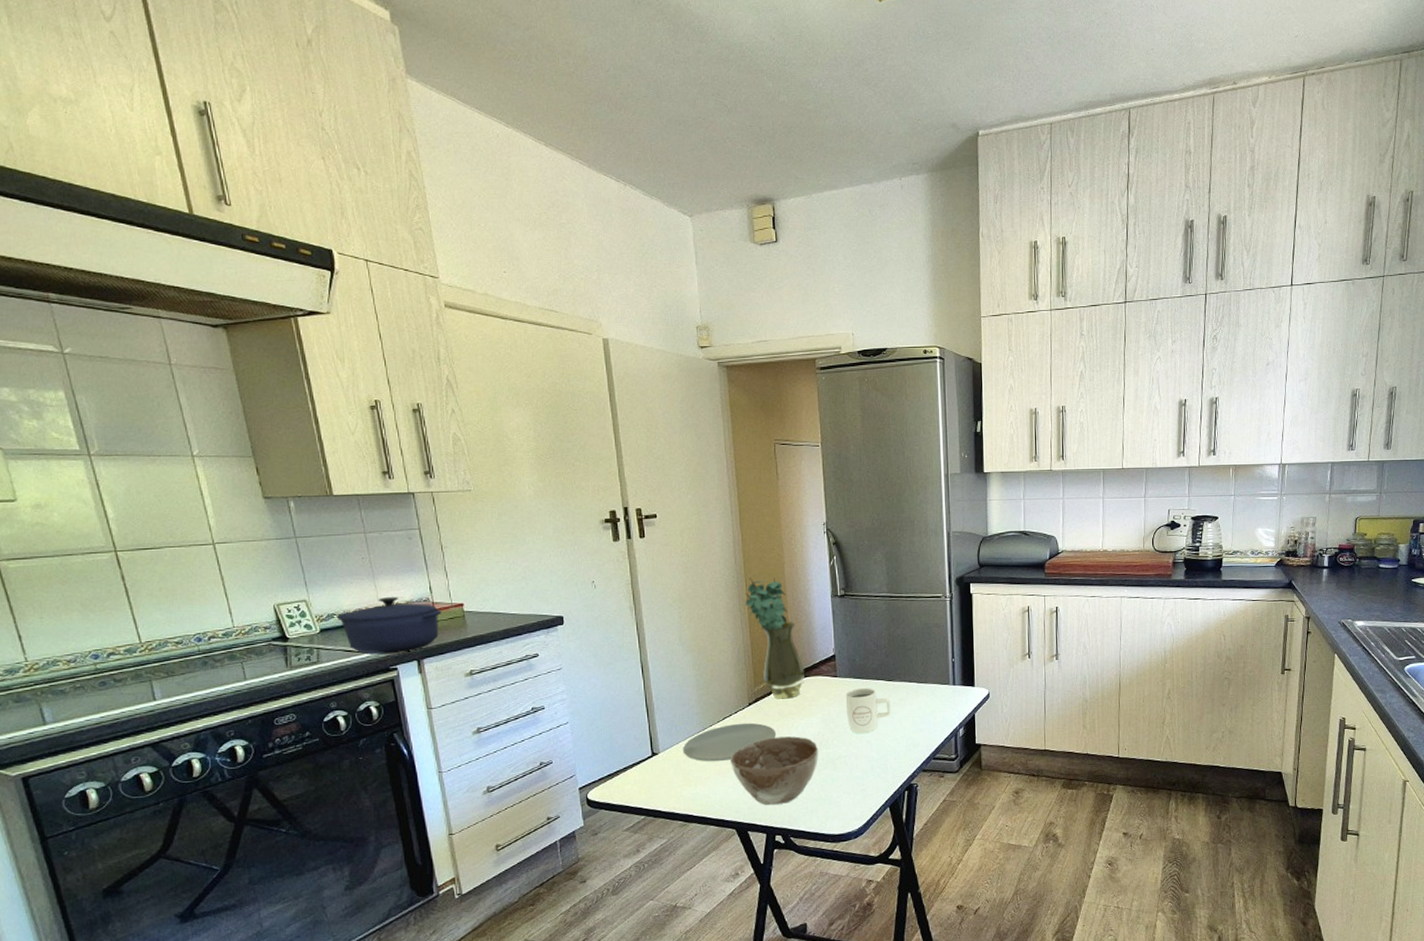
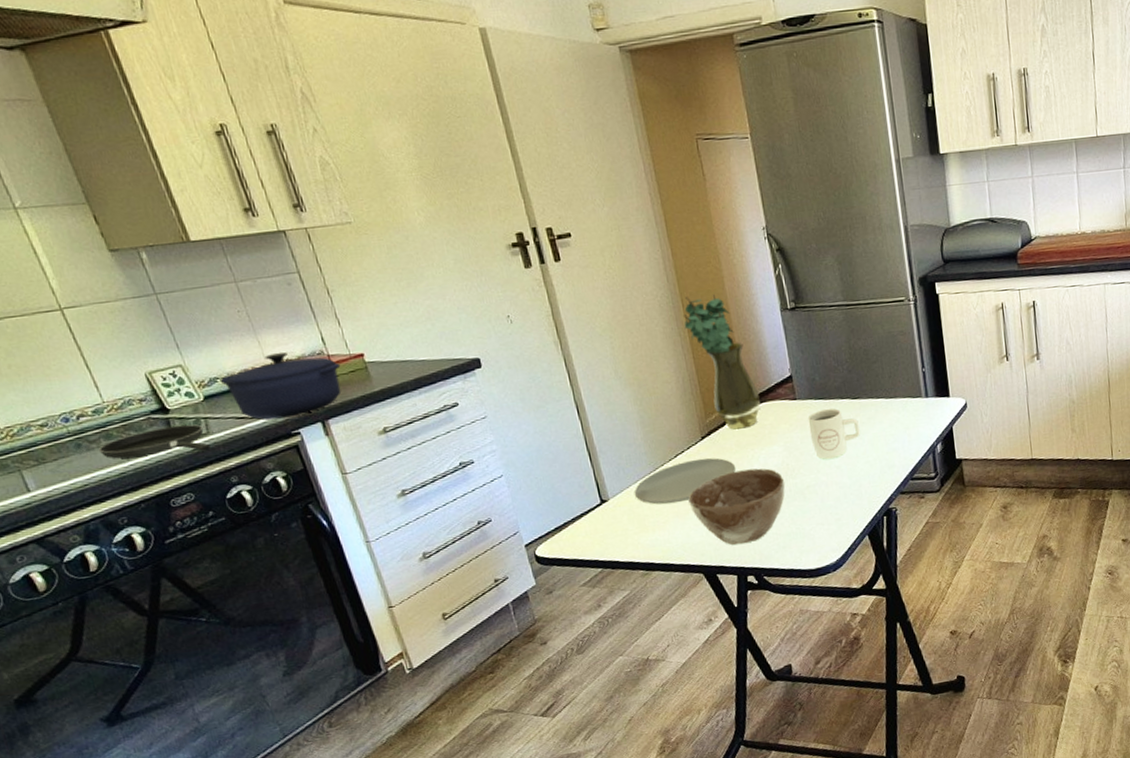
frying pan: none [221,652,318,678] -> present [98,424,211,459]

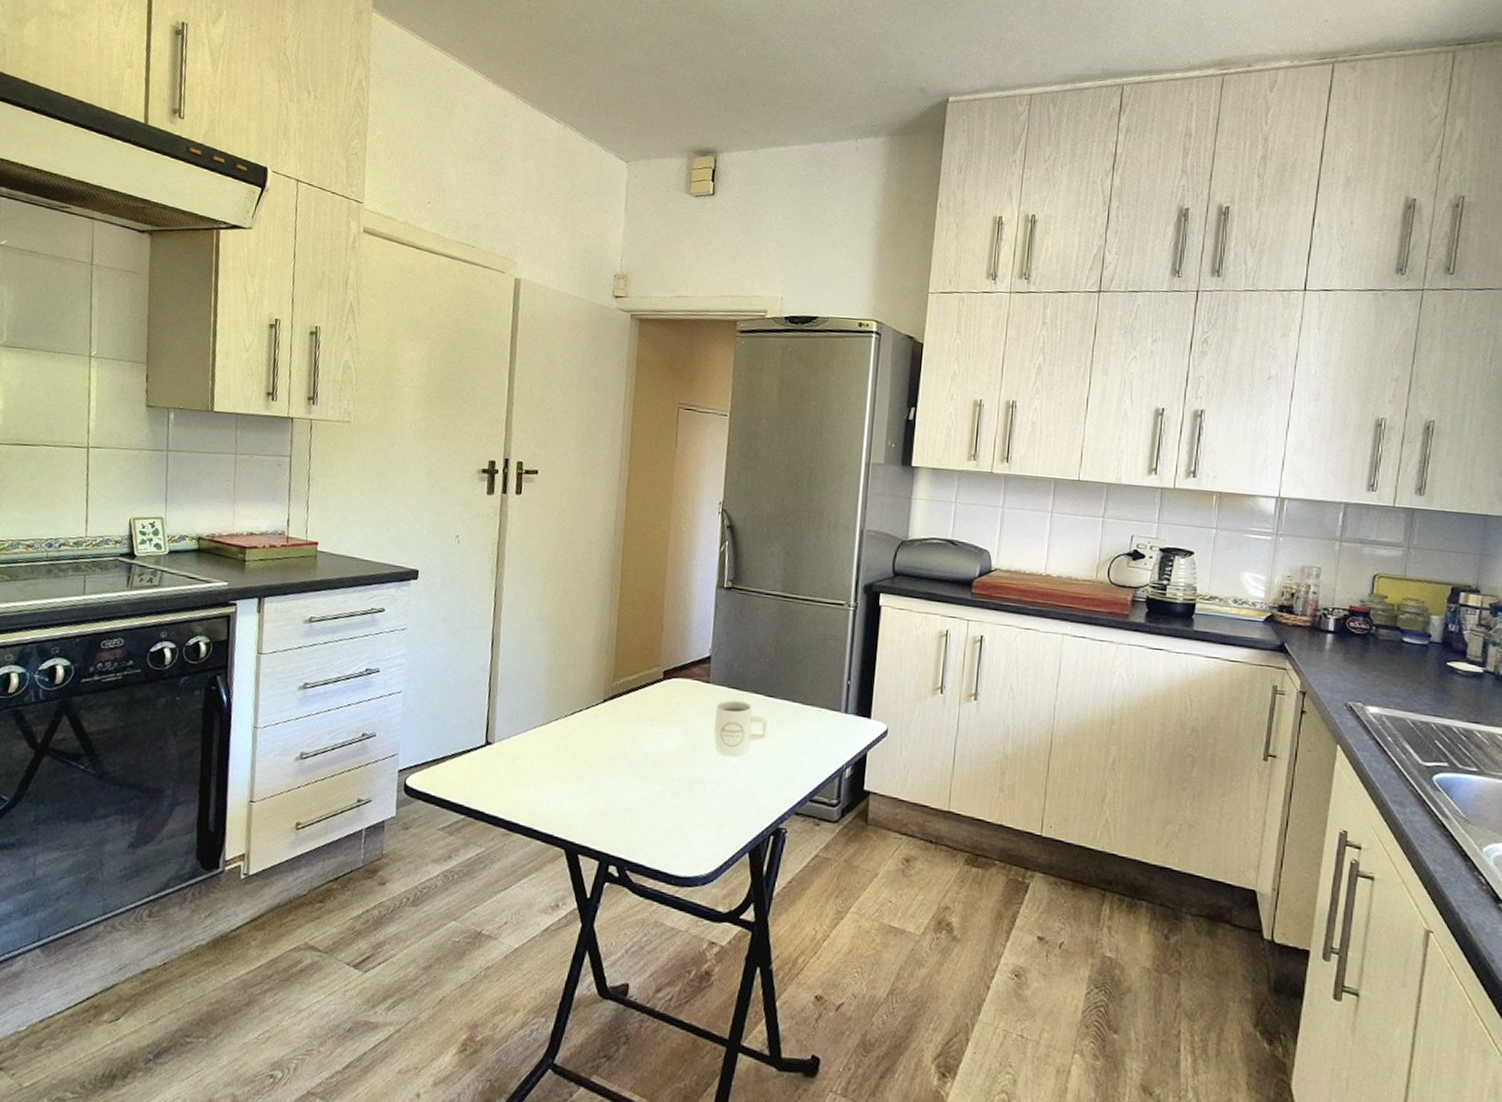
frying pan: present [98,424,211,459] -> none [63,571,157,602]
cooking pot: present [221,351,341,420] -> none [188,524,295,587]
plate: present [634,458,737,505] -> none [520,721,630,765]
vase: present [684,294,761,430] -> none [617,553,673,701]
bowl: present [688,468,786,545] -> none [571,744,676,828]

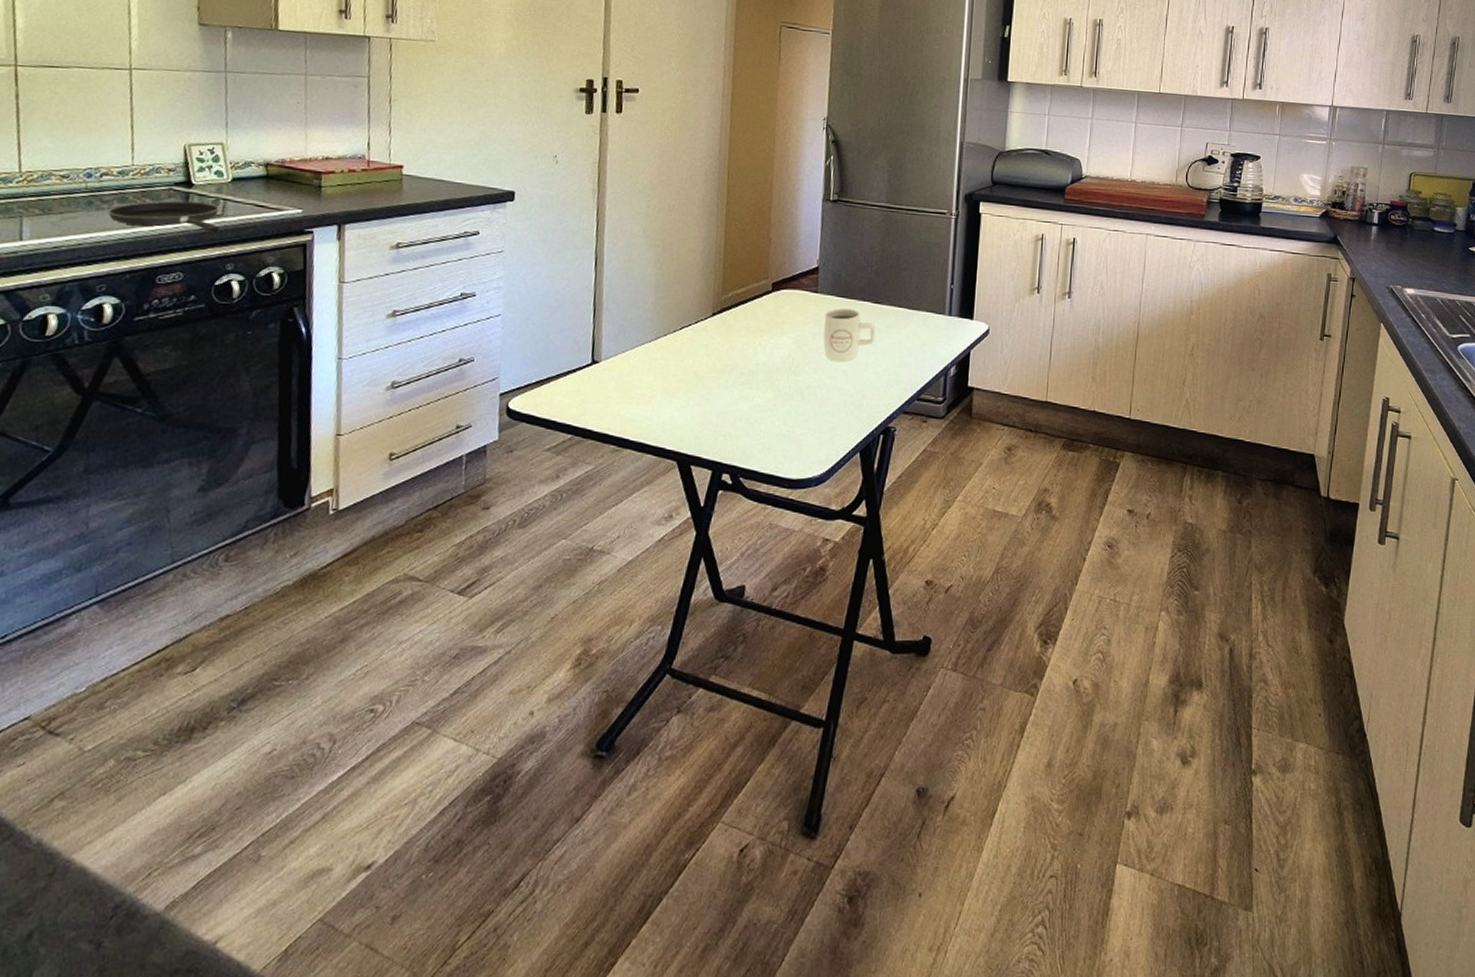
frying pan: none [63,571,157,602] -> present [107,201,220,232]

